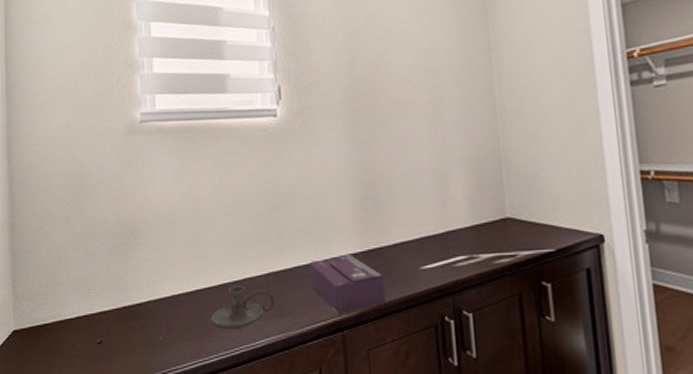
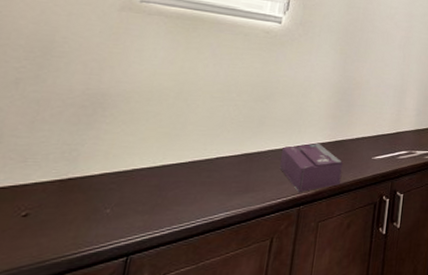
candle holder: present [211,285,274,331] -> none [171,163,243,204]

